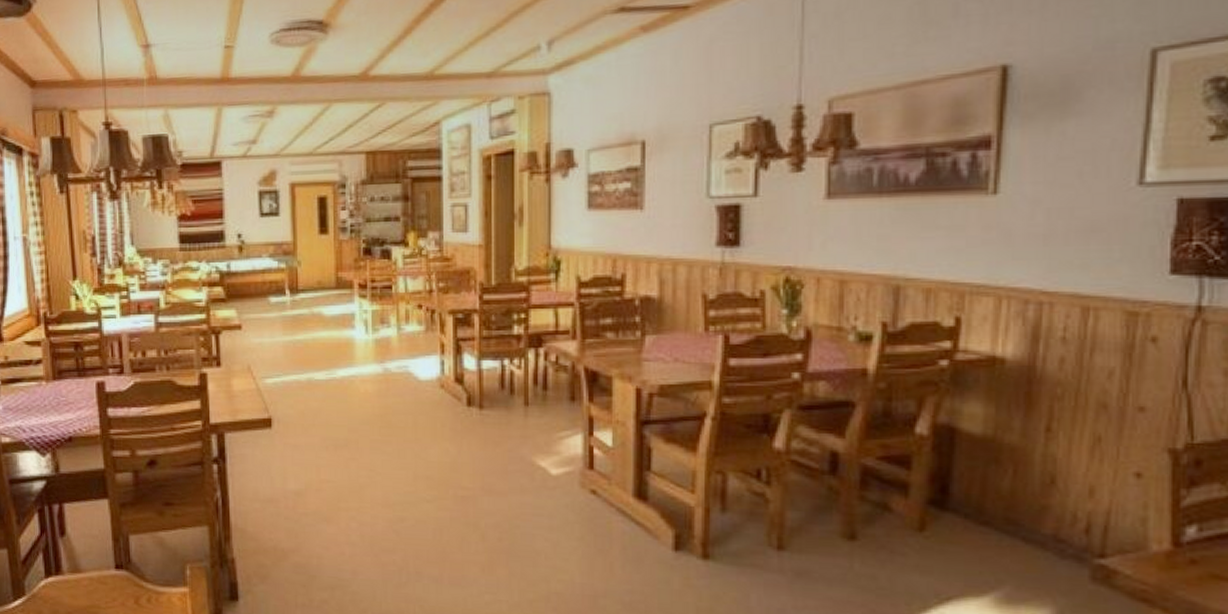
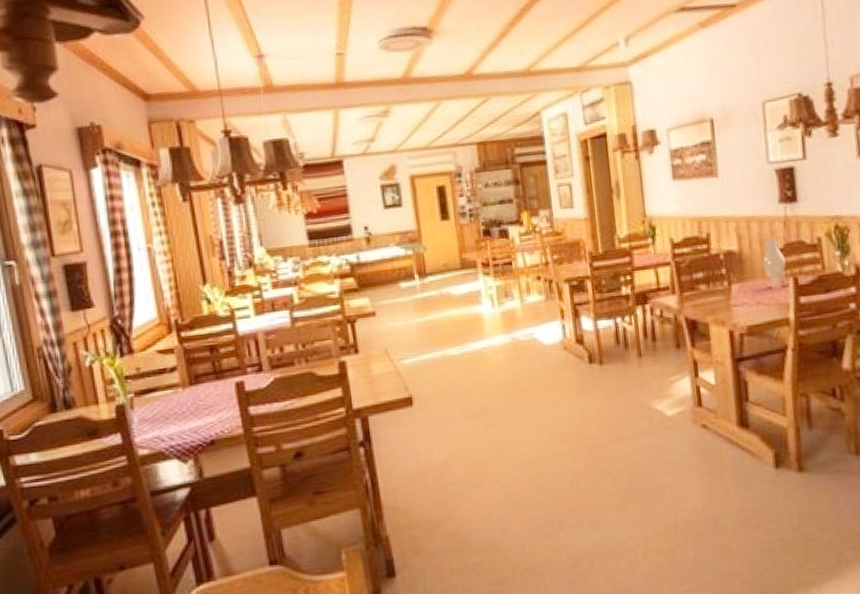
vase: none [686,285,716,347] -> present [762,237,786,290]

